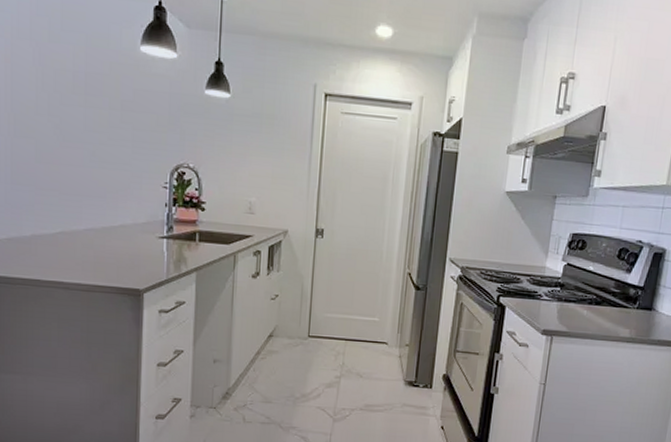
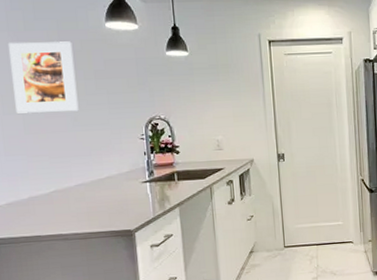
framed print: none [29,53,100,145] -> present [9,41,79,114]

